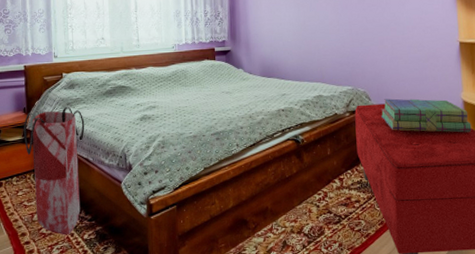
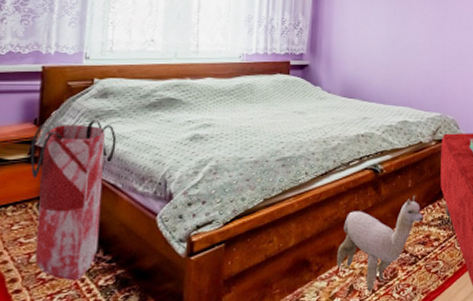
plush toy: none [270,162,343,247] -> present [337,195,423,292]

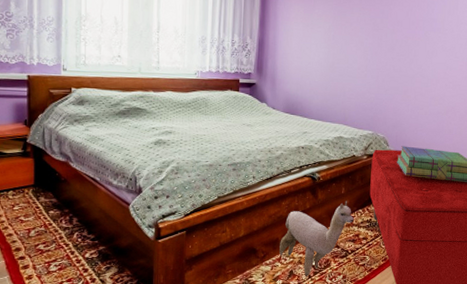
bag: present [30,119,117,281] -> none [24,123,93,253]

